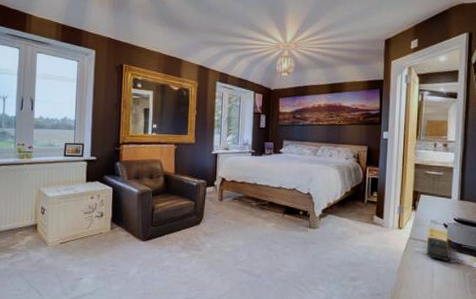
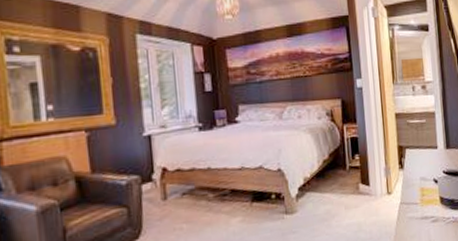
remote control: present [426,237,451,261] -> none [419,197,446,223]

